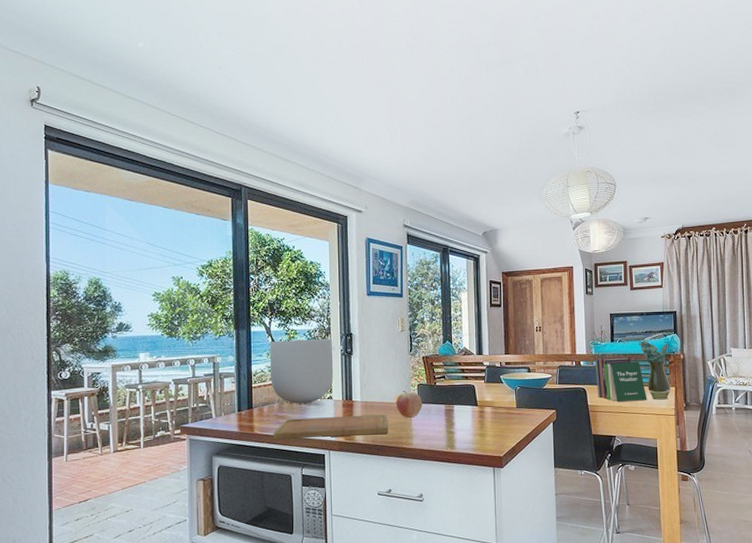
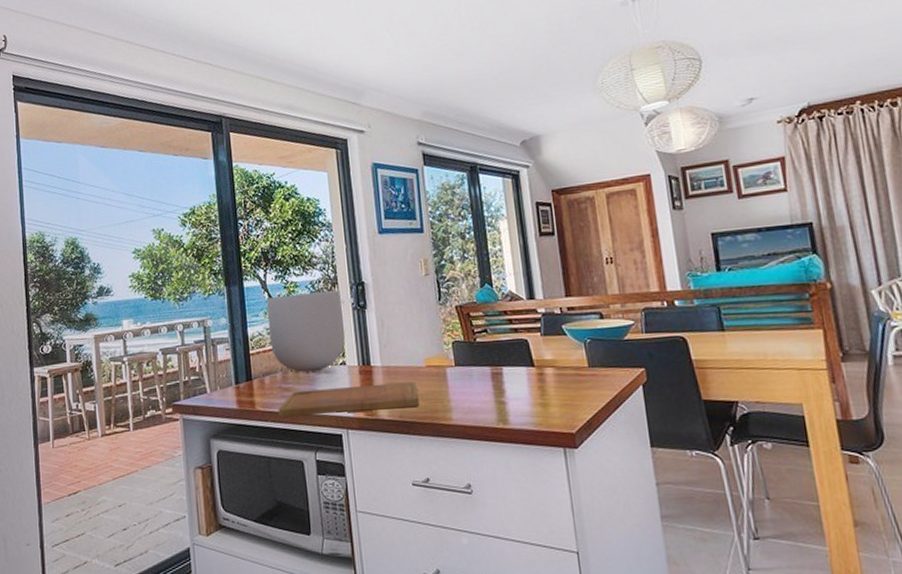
fruit: present [396,390,423,417] -> none [426,349,461,384]
books: present [595,356,647,403] -> none [696,289,781,355]
vase: present [637,338,671,400] -> none [756,264,817,349]

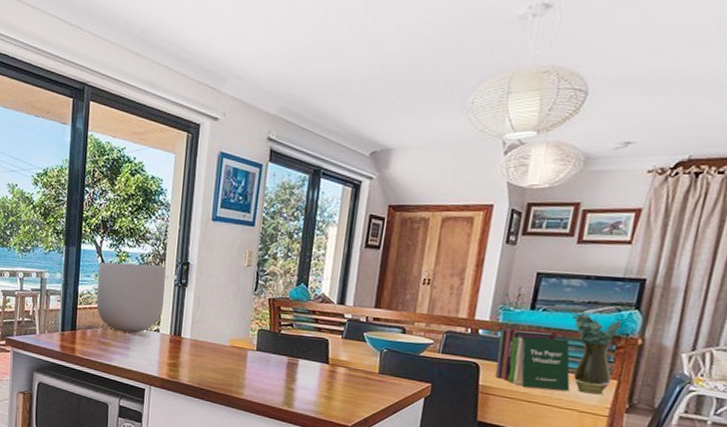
cutting board: present [278,381,420,418] -> none [94,346,219,379]
books: none [696,289,781,355] -> present [494,328,570,391]
vase: none [756,264,817,349] -> present [572,309,622,395]

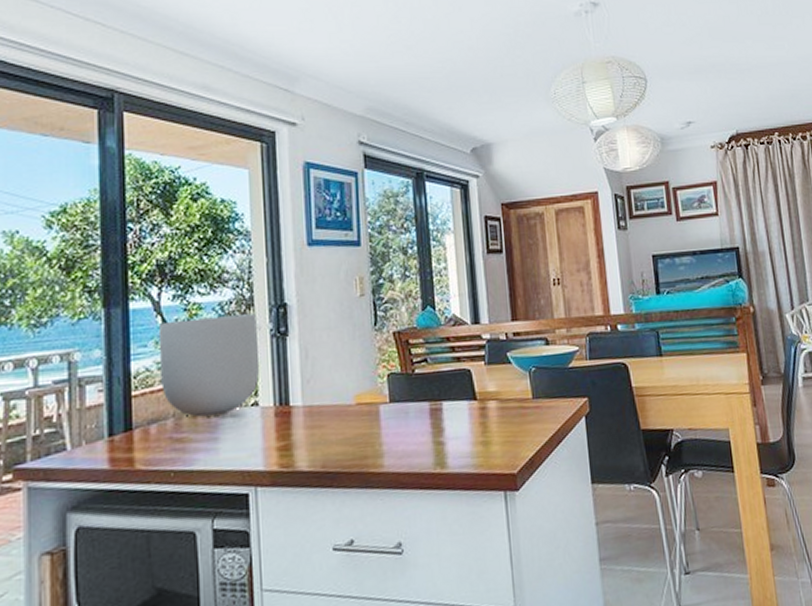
books: present [494,328,570,391] -> none [637,313,712,381]
vase: present [572,309,622,395] -> none [691,287,742,373]

